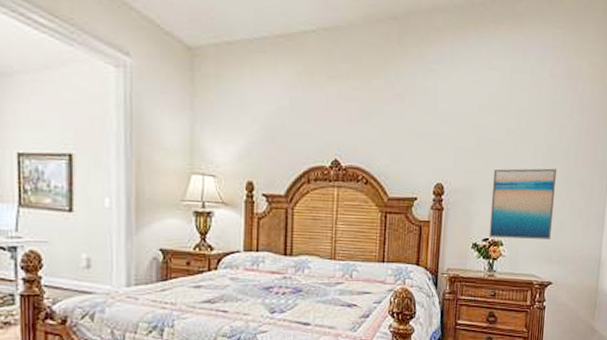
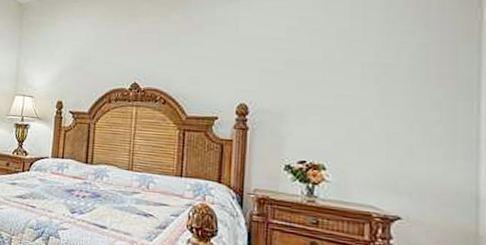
wall art: present [489,168,557,239] -> none [306,88,398,167]

